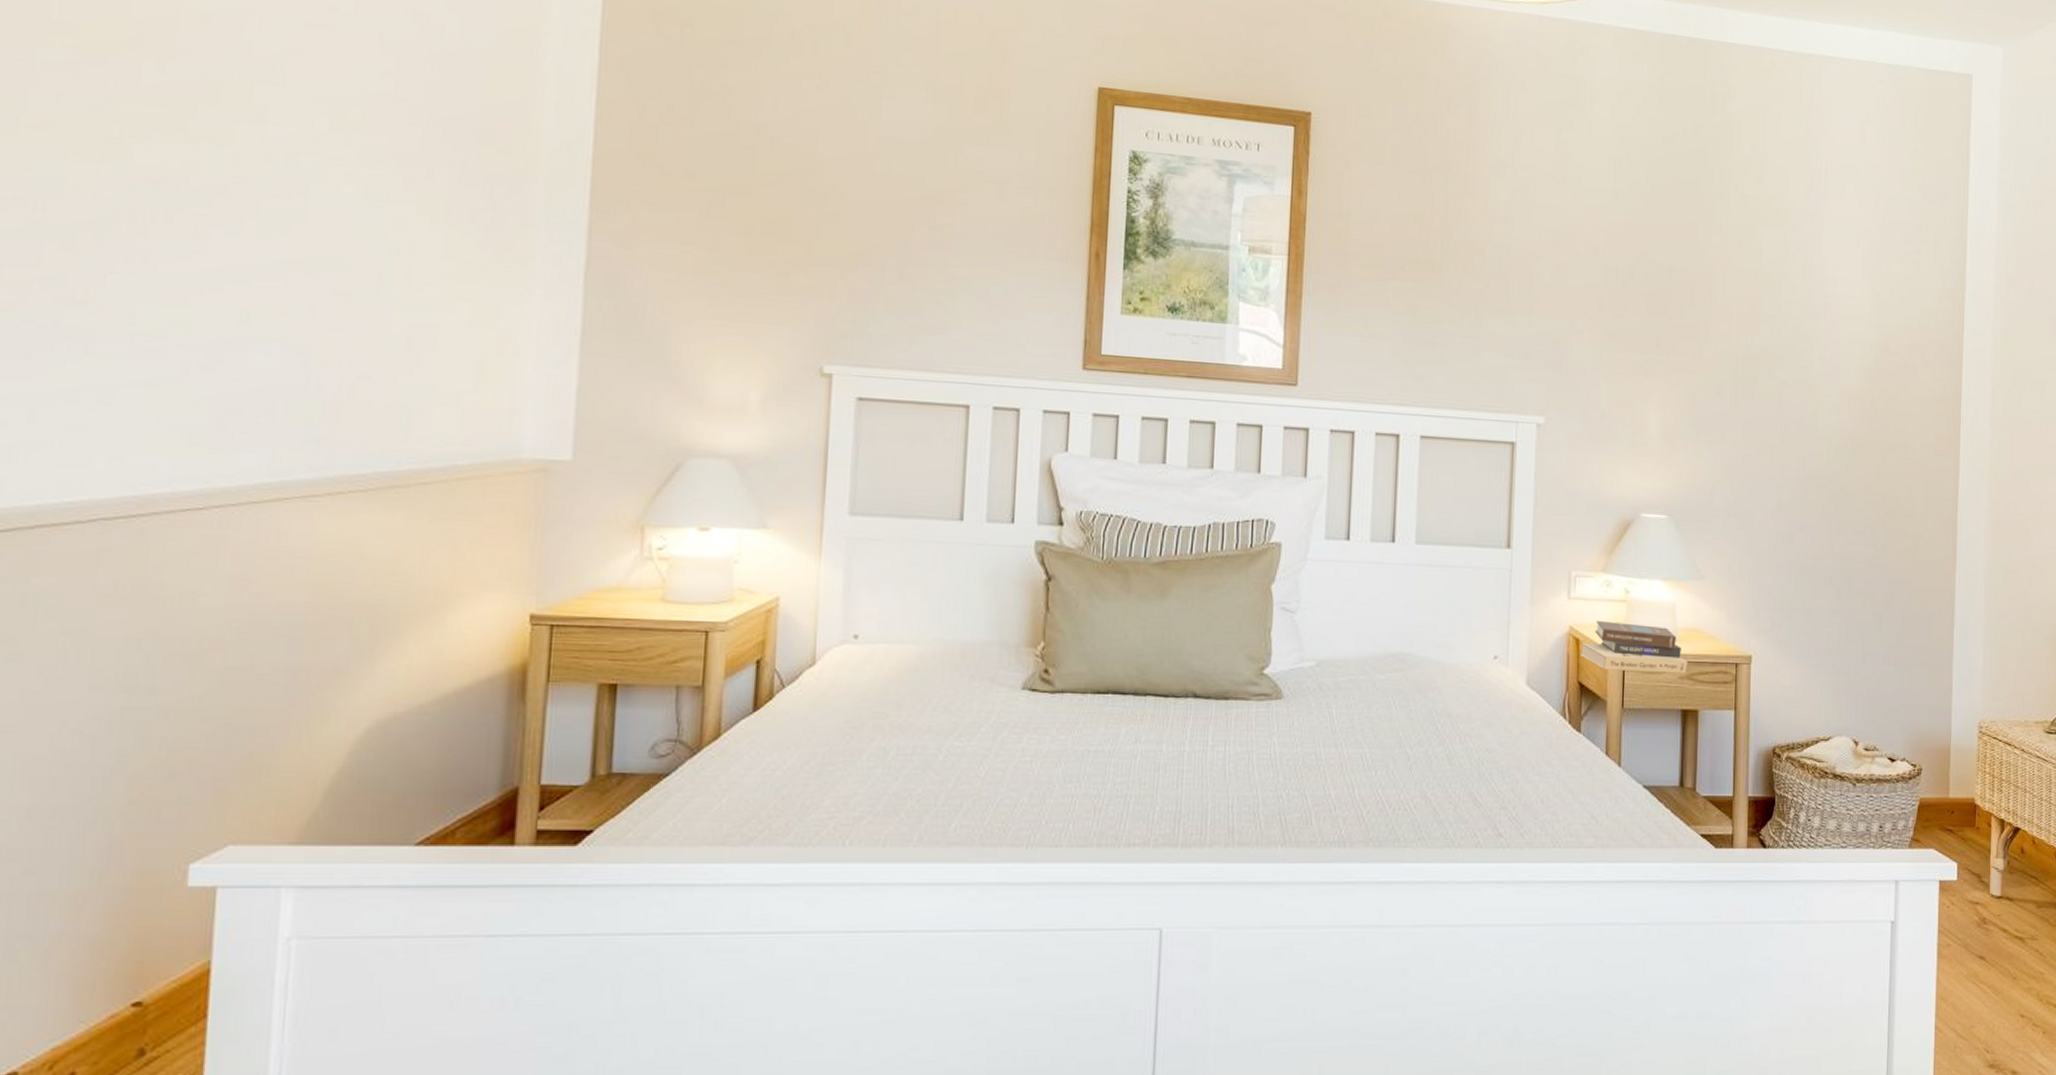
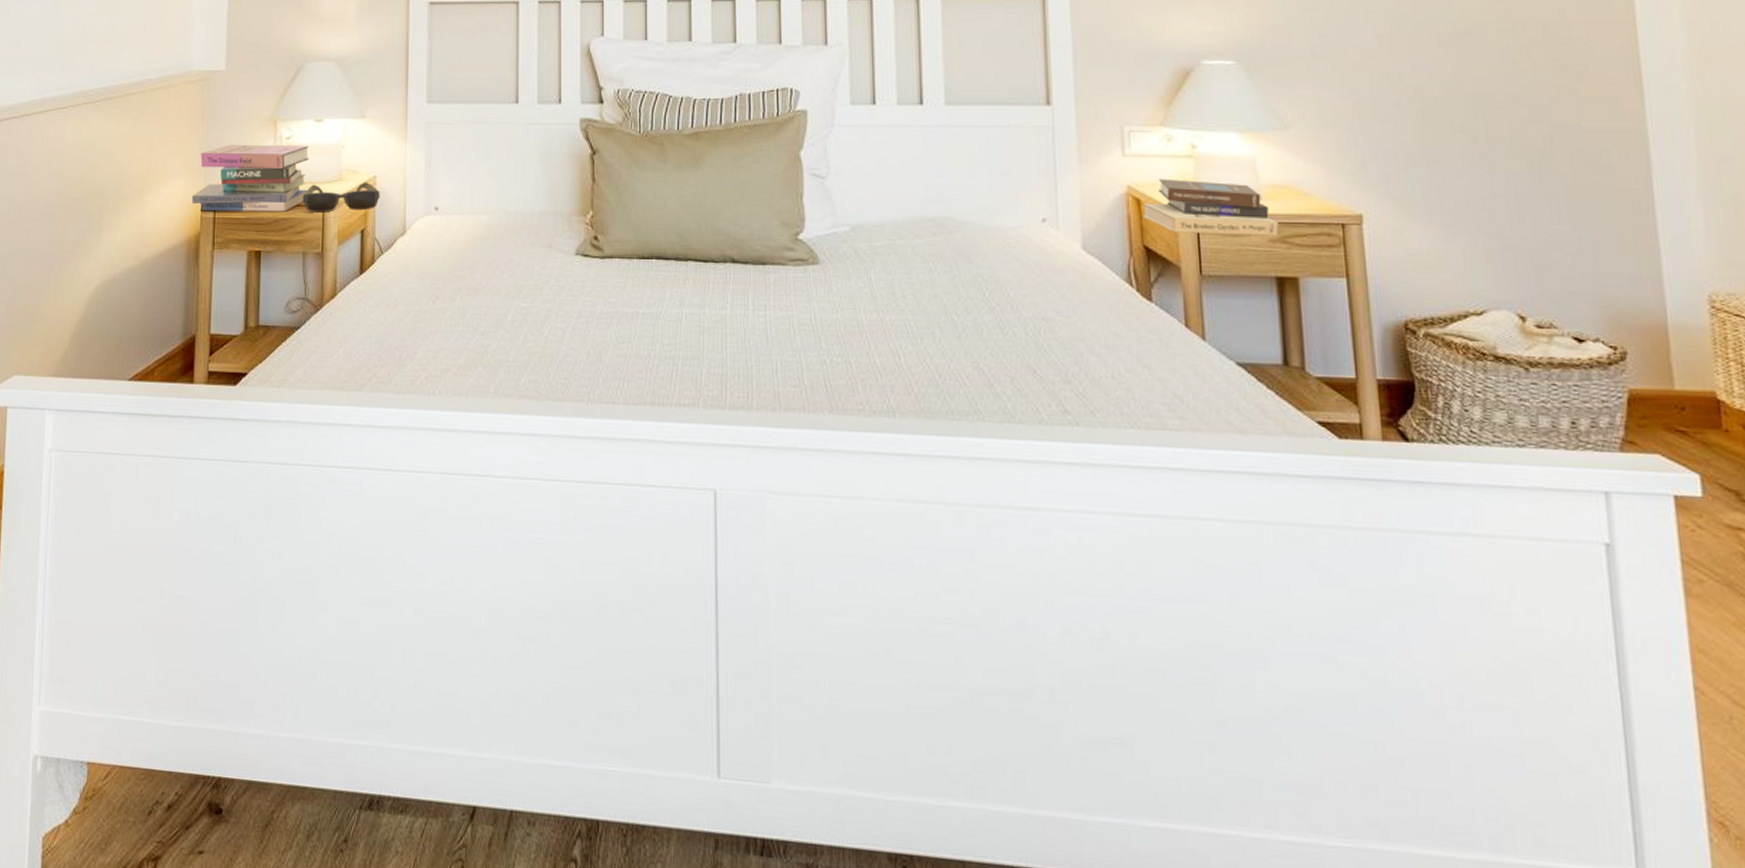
books: none [516,553,690,637] -> present [191,144,310,212]
glasses: none [677,604,784,639] -> present [302,182,380,213]

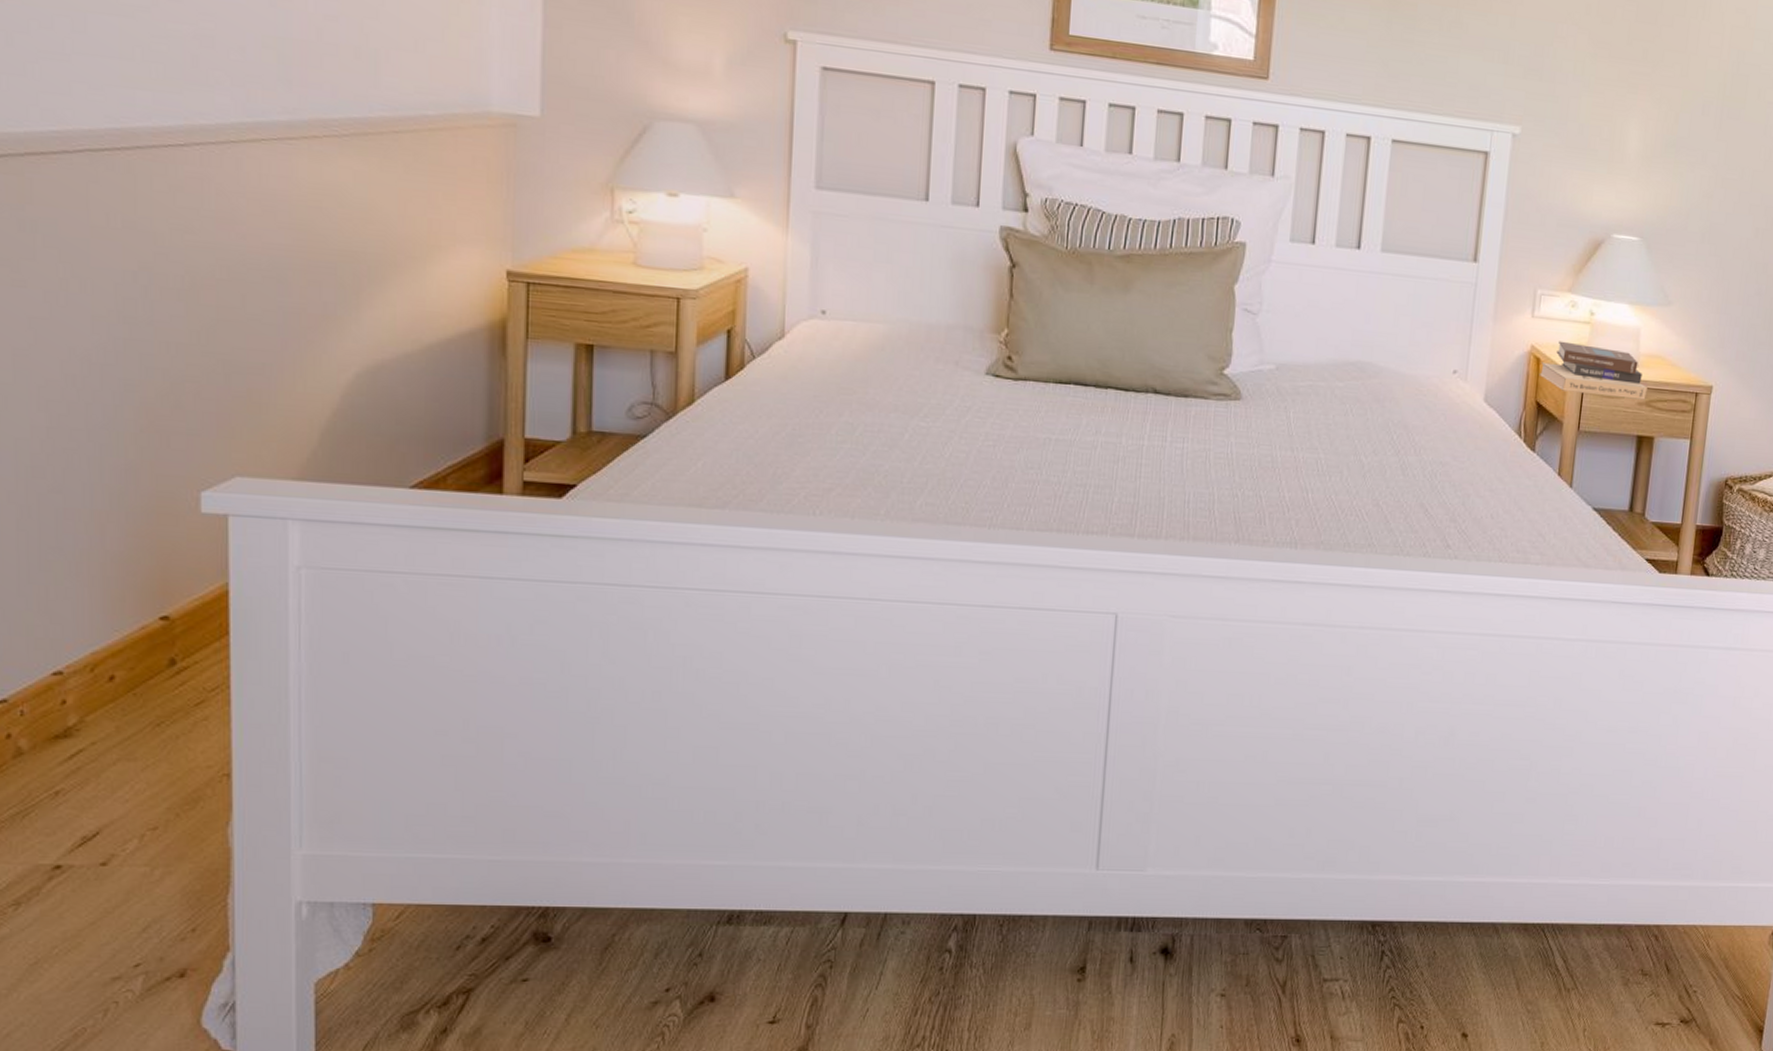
books: present [191,144,310,212] -> none [494,211,660,301]
glasses: present [302,182,380,213] -> none [649,271,753,308]

